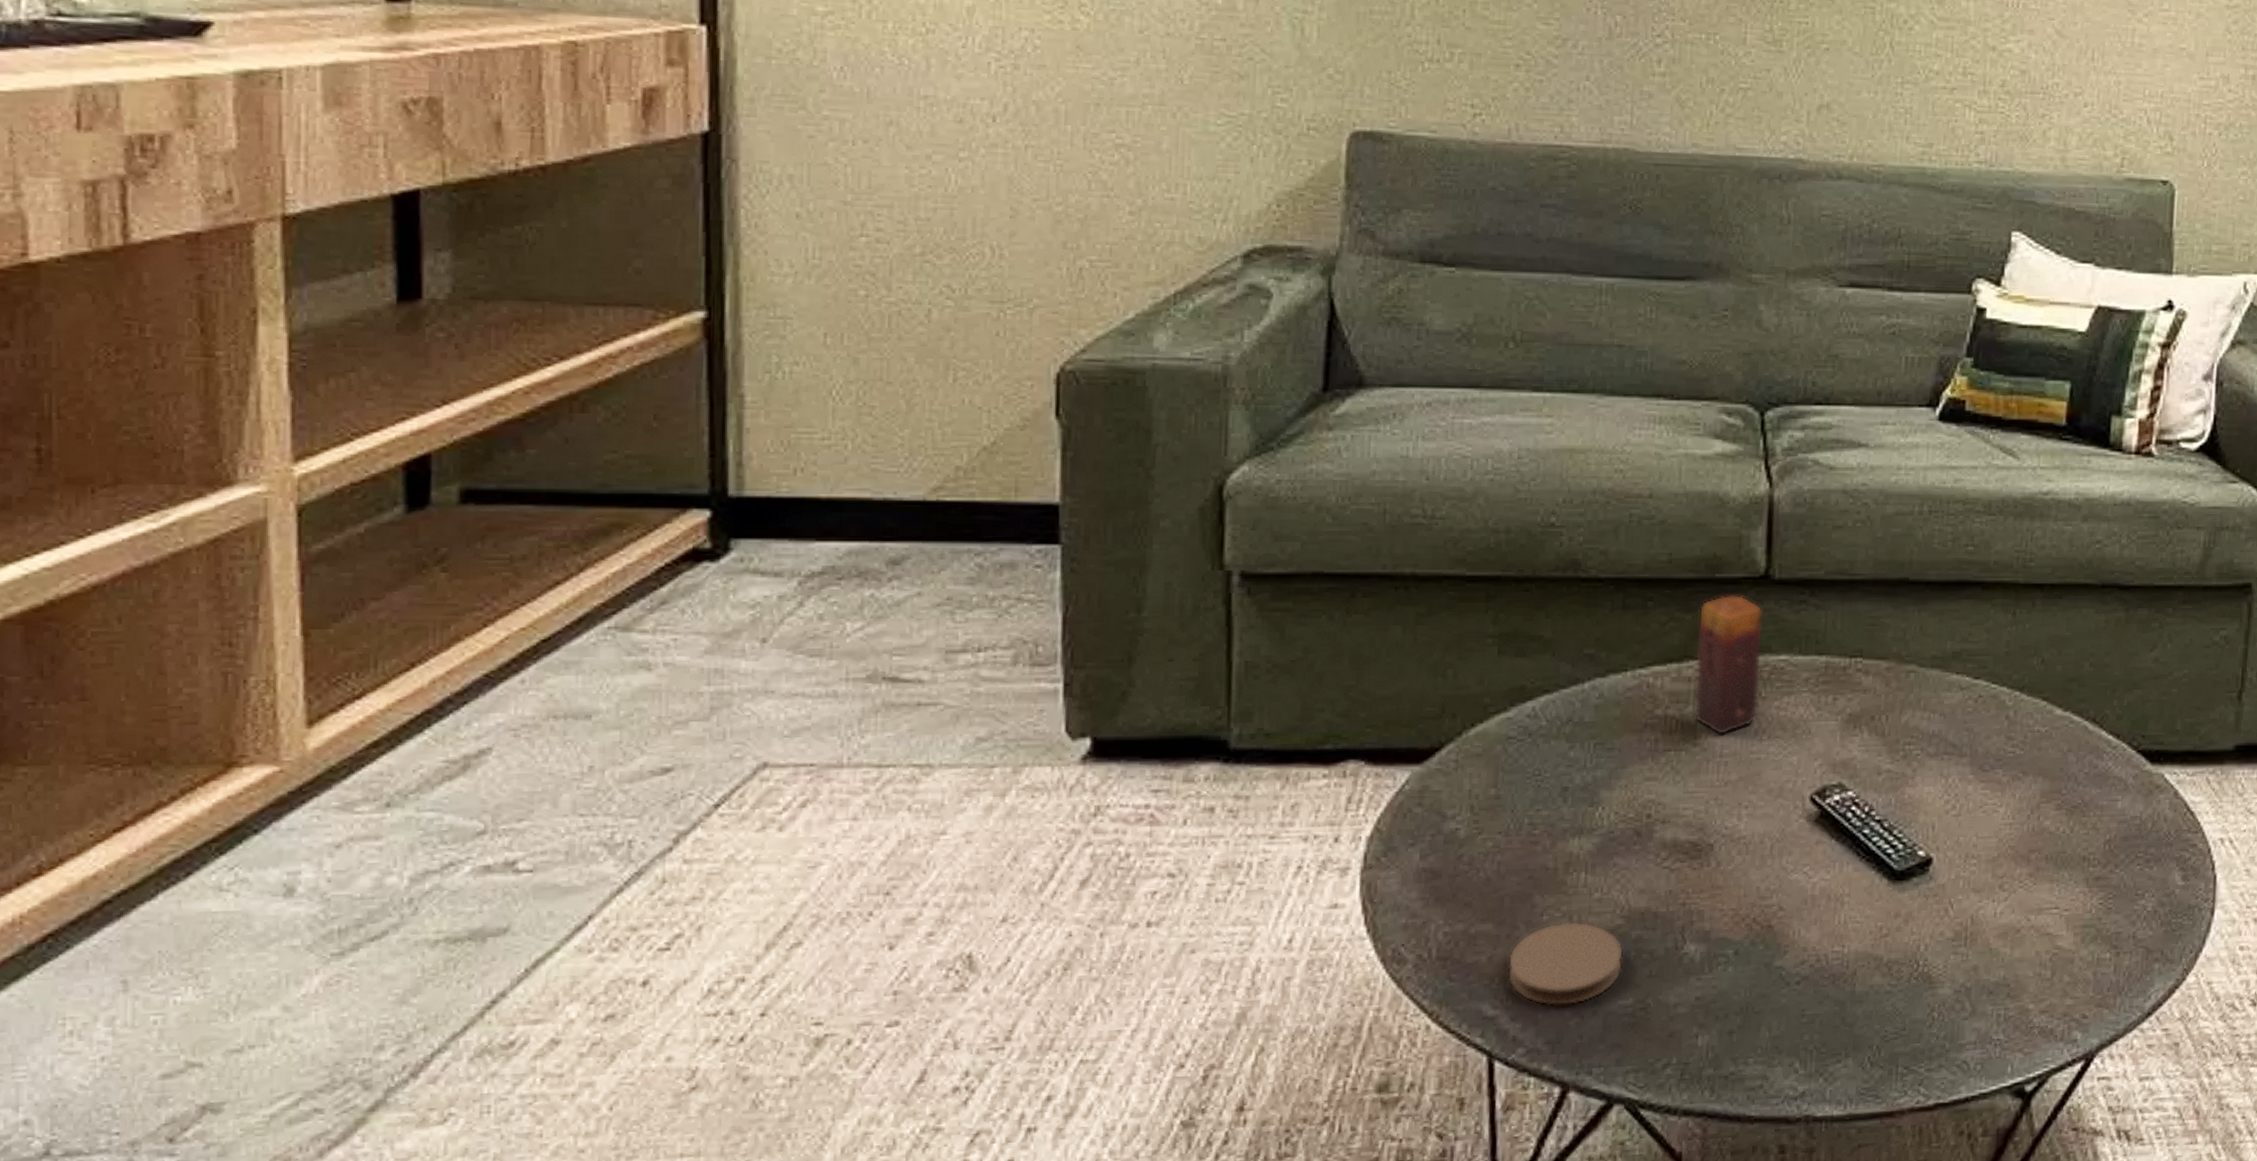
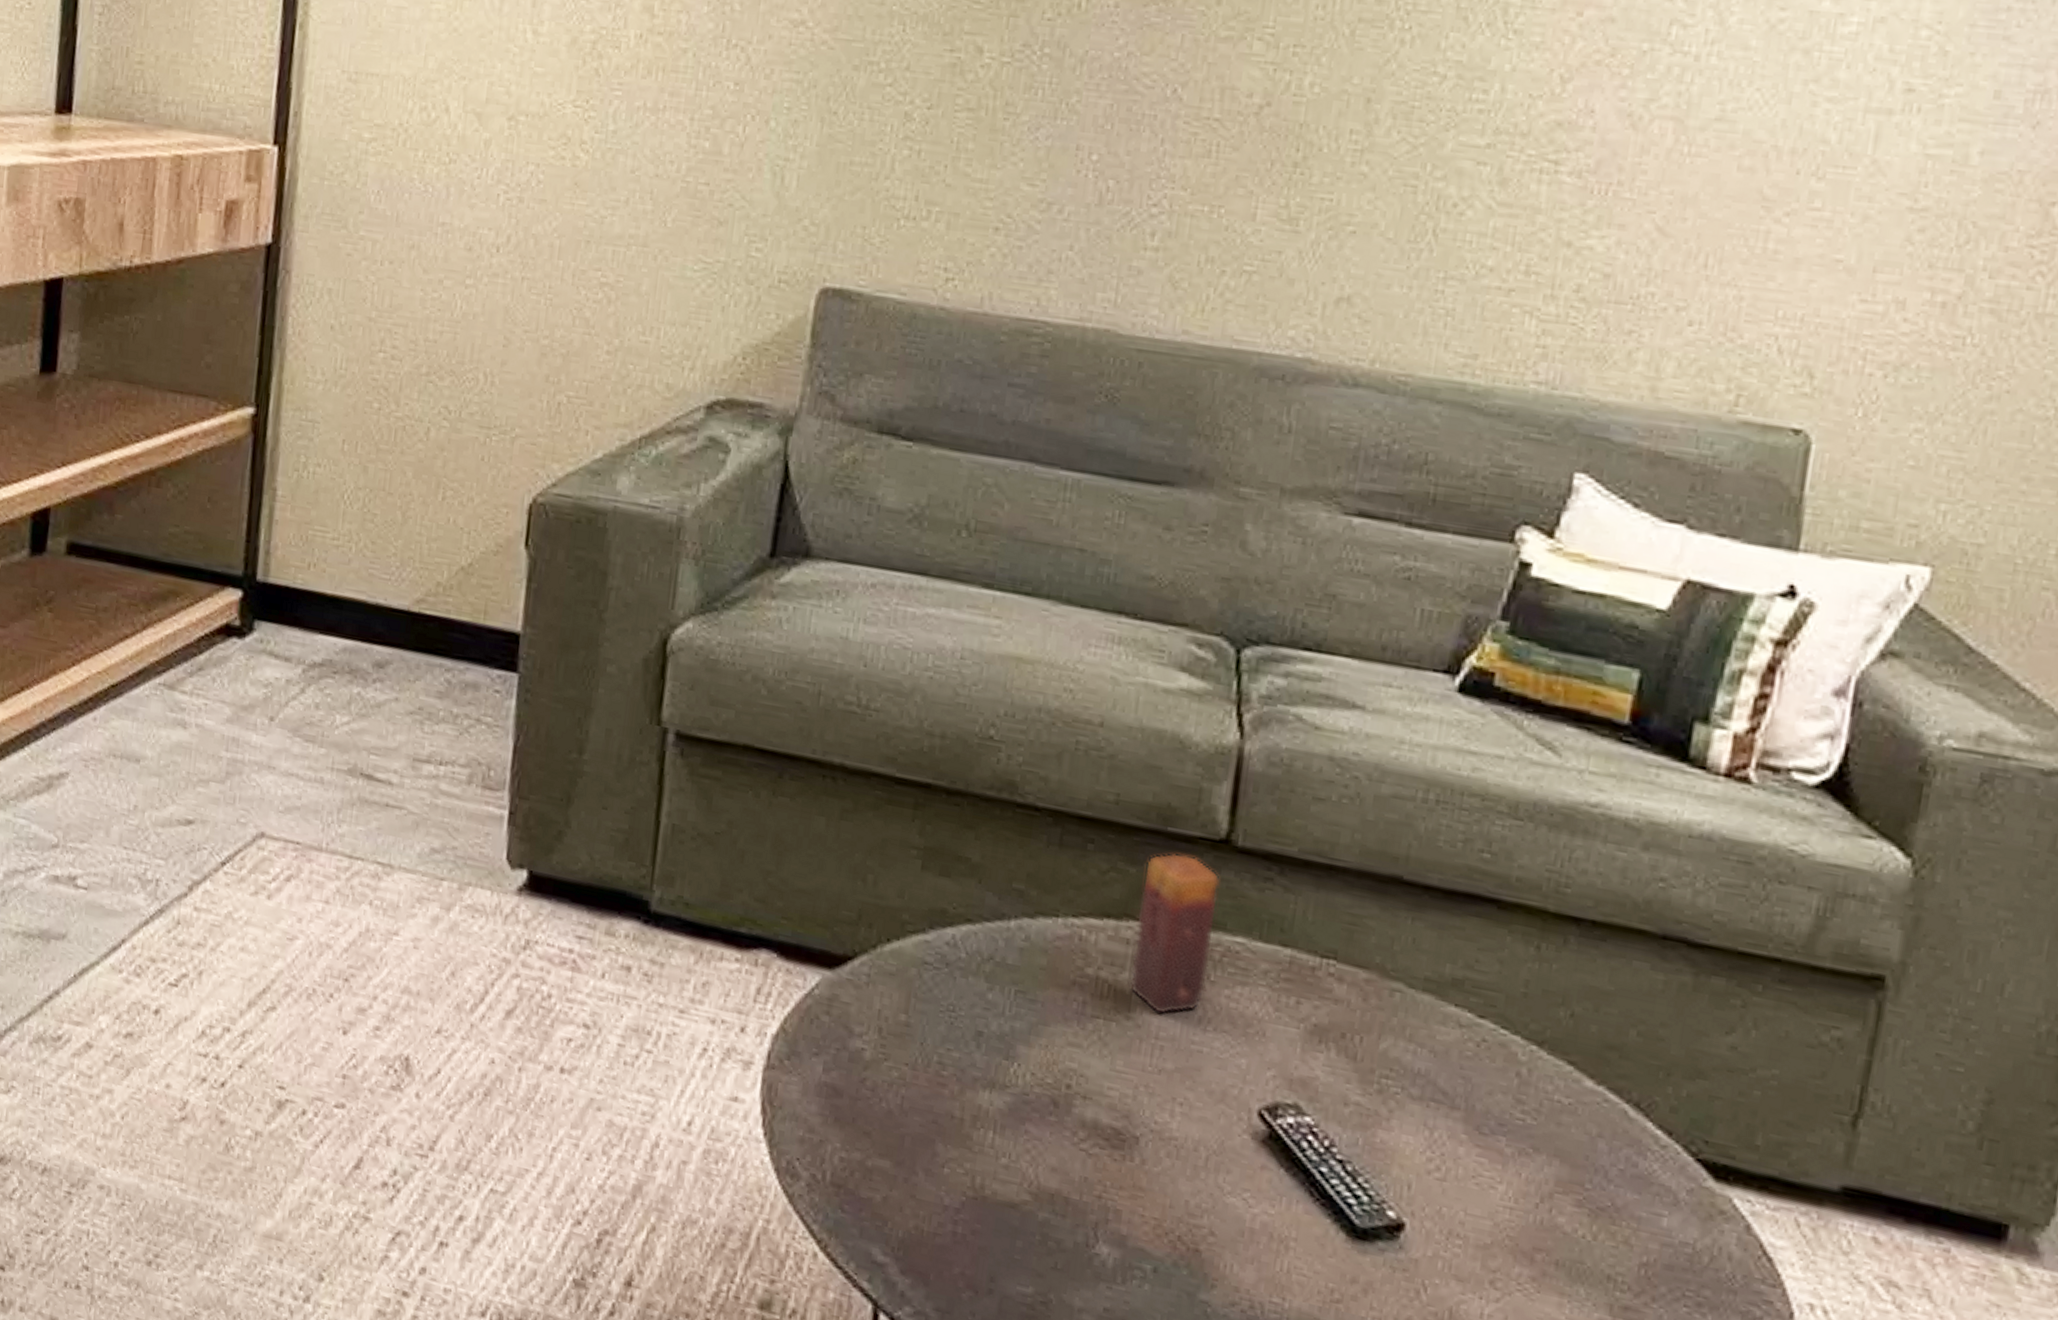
coaster: present [1507,921,1623,1007] -> none [901,1179,1028,1277]

